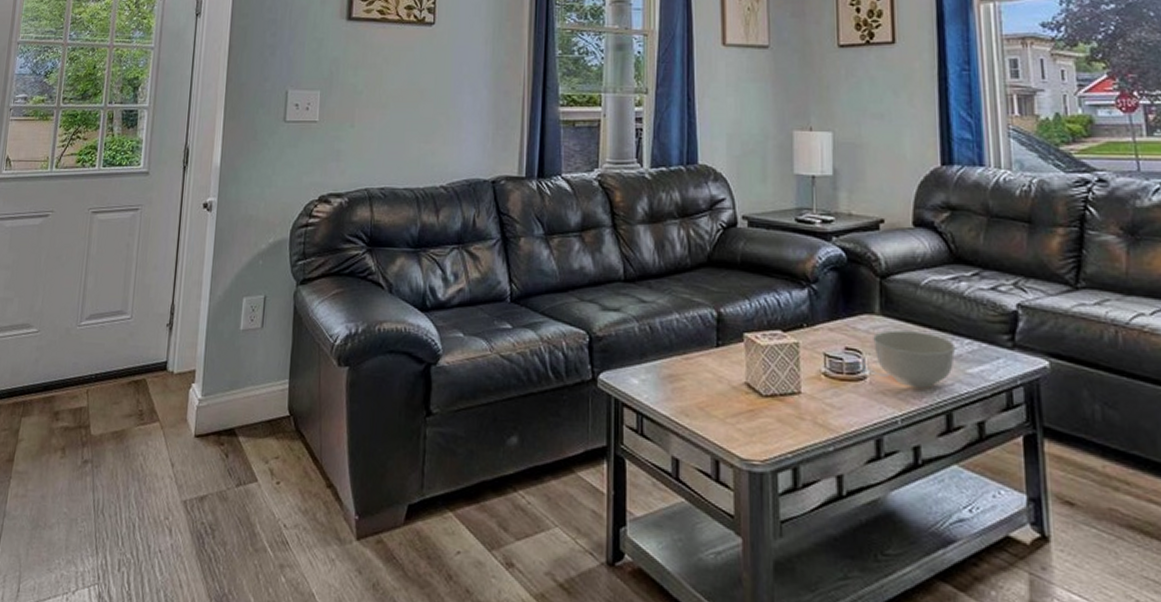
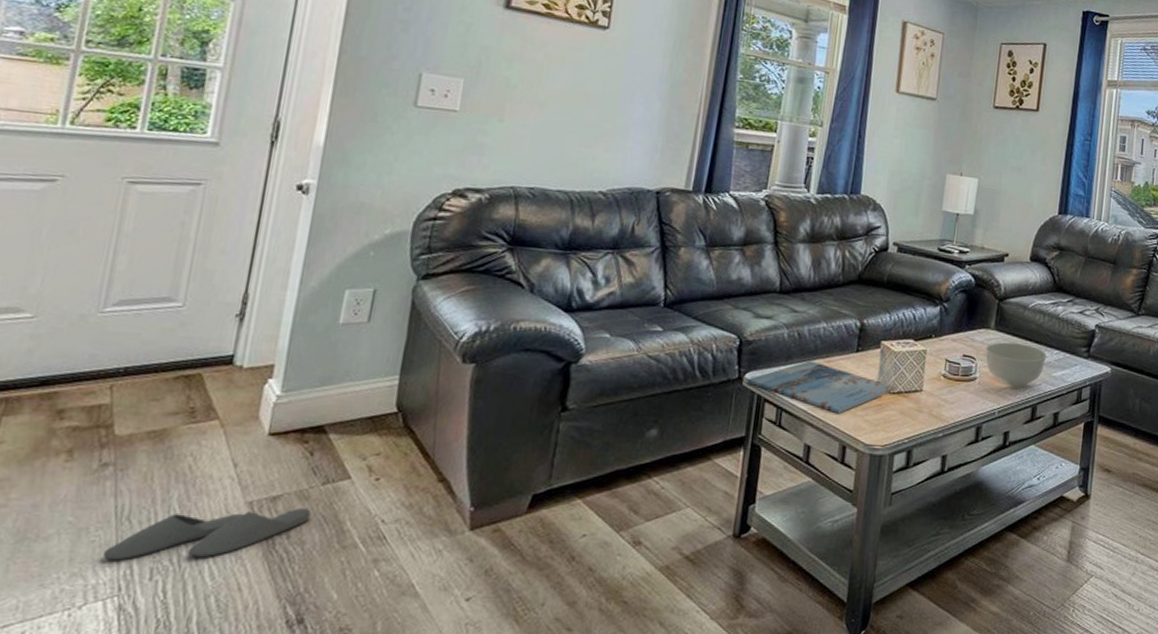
slippers: none [86,509,230,553] -> present [102,508,311,561]
magazine: none [602,358,768,422] -> present [747,361,896,414]

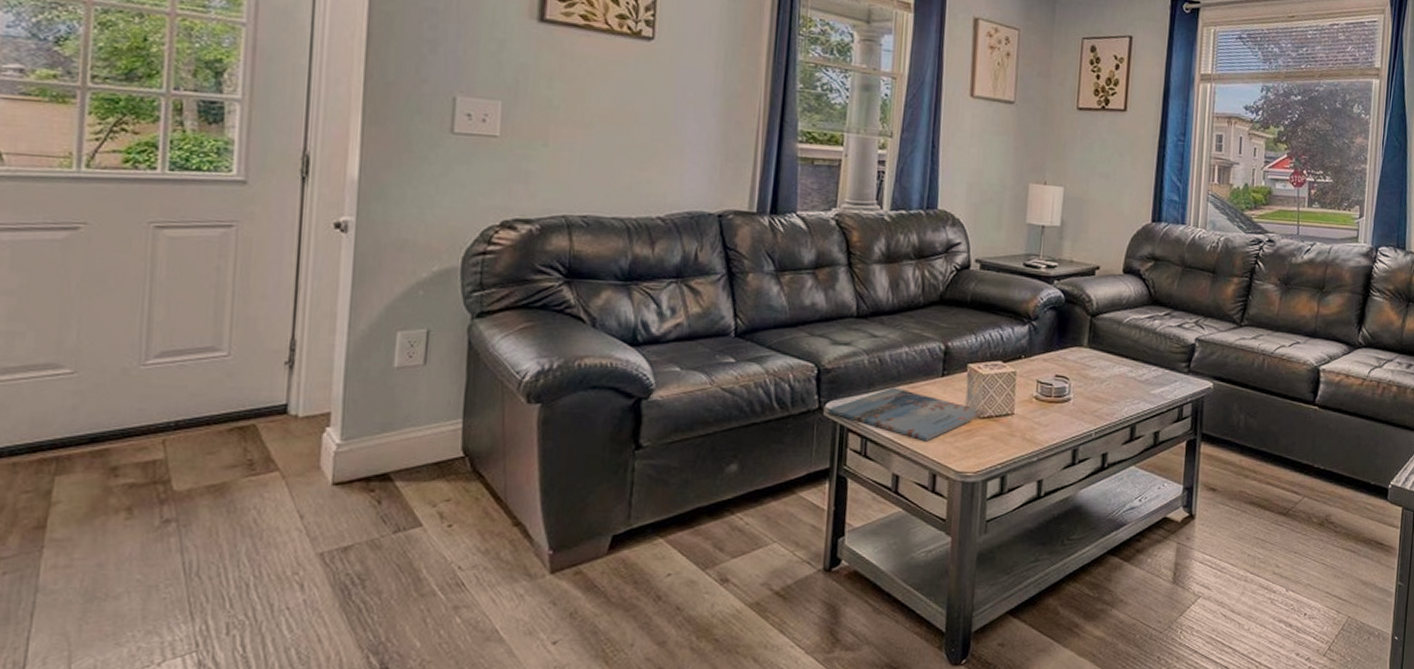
slippers: present [102,508,311,561] -> none [175,558,385,617]
bowl: present [985,342,1046,388] -> none [1079,360,1144,407]

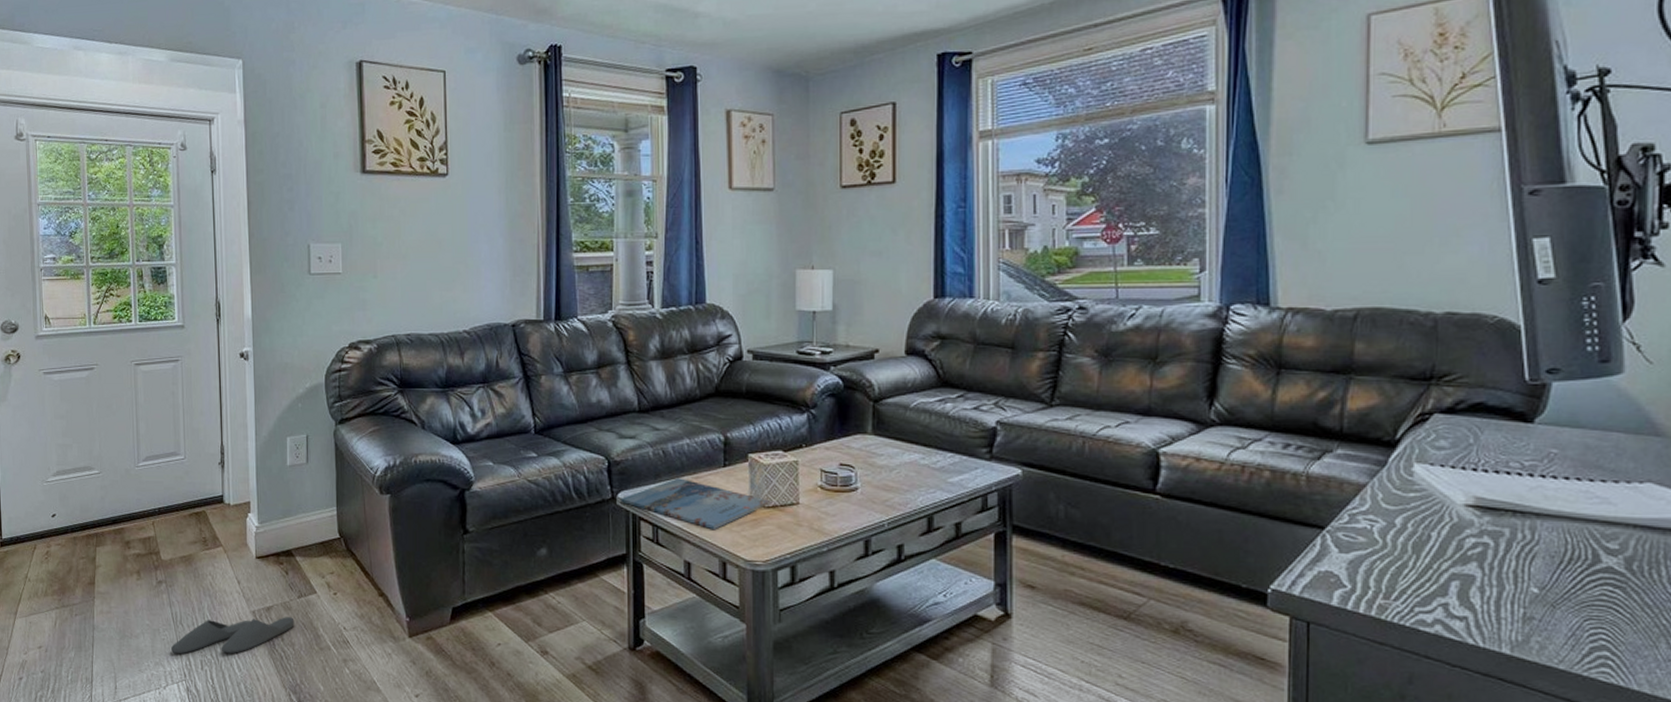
slippers: none [175,558,385,617] -> present [170,617,295,654]

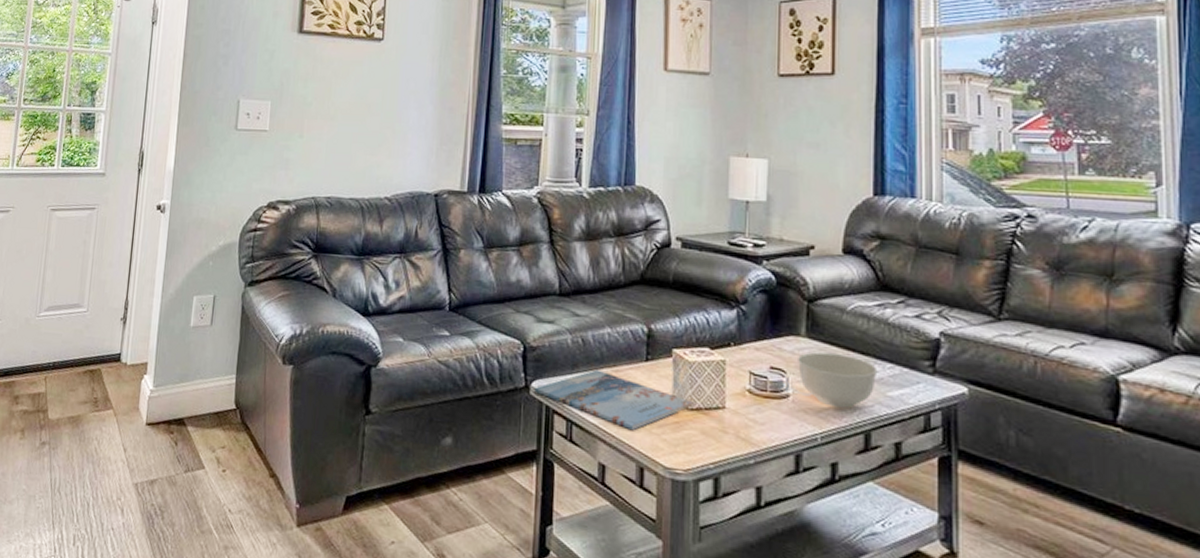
slippers: present [170,617,295,654] -> none [44,489,178,530]
bowl: none [865,447,938,496] -> present [798,352,876,409]

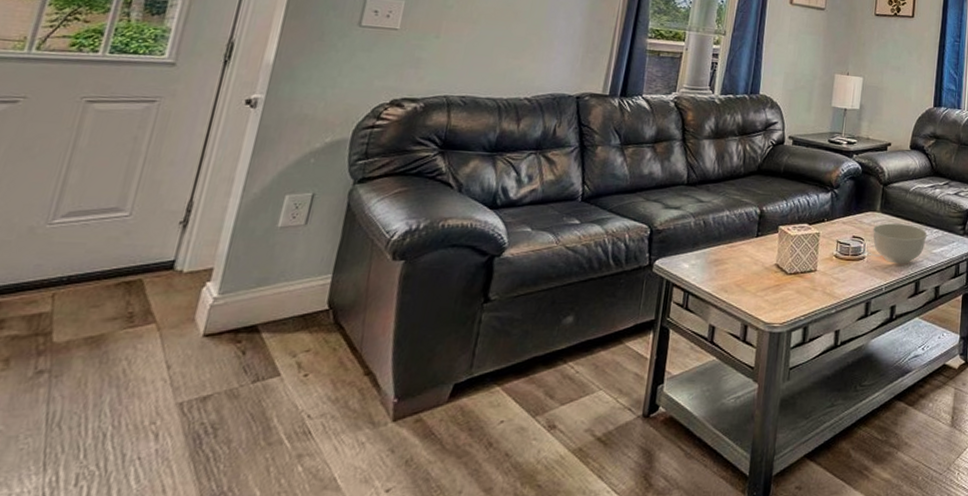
magazine: present [534,369,693,431] -> none [657,246,792,296]

